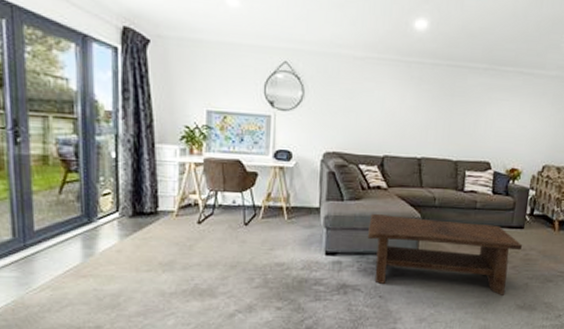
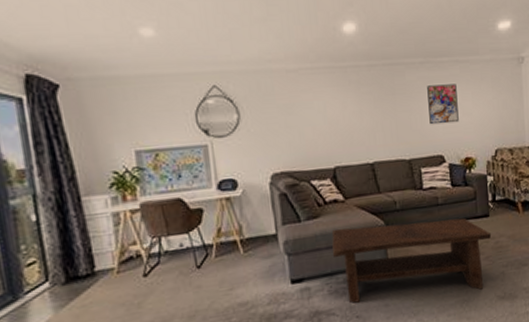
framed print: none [482,92,517,133] -> present [427,84,459,125]

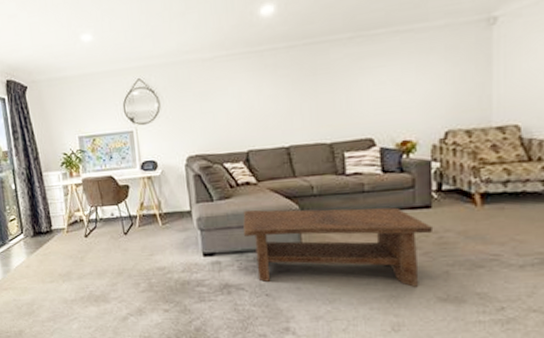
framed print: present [427,84,459,125] -> none [356,58,396,106]

